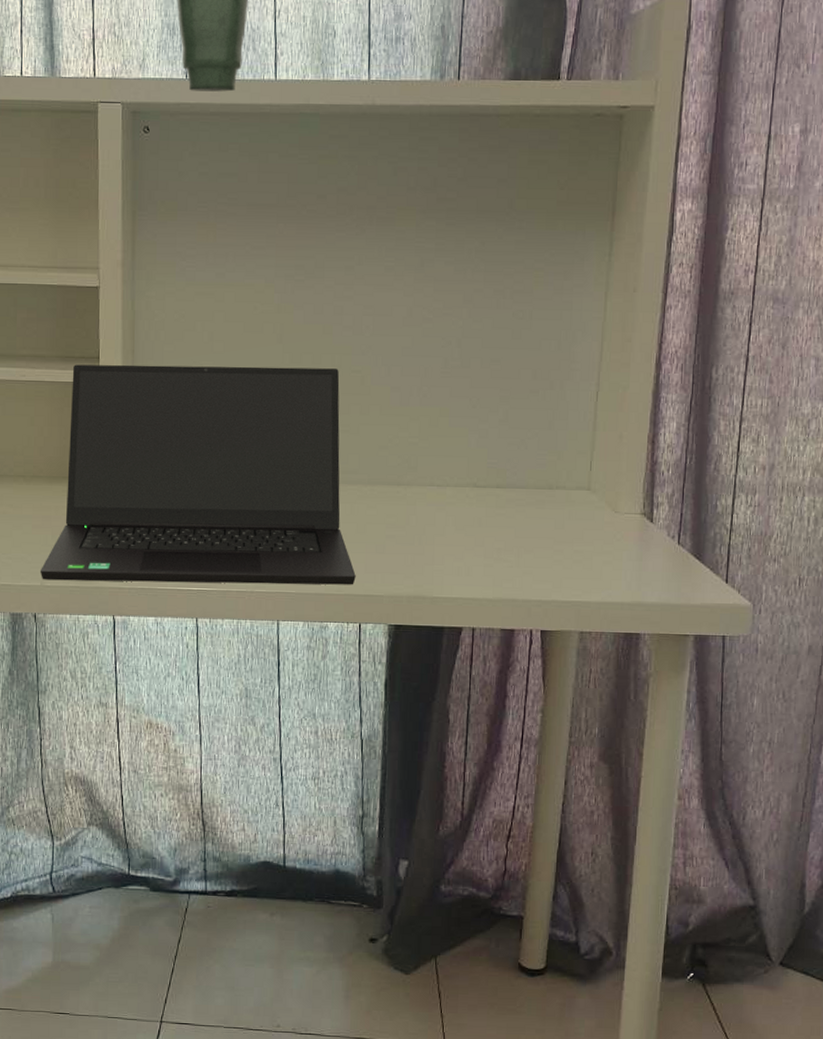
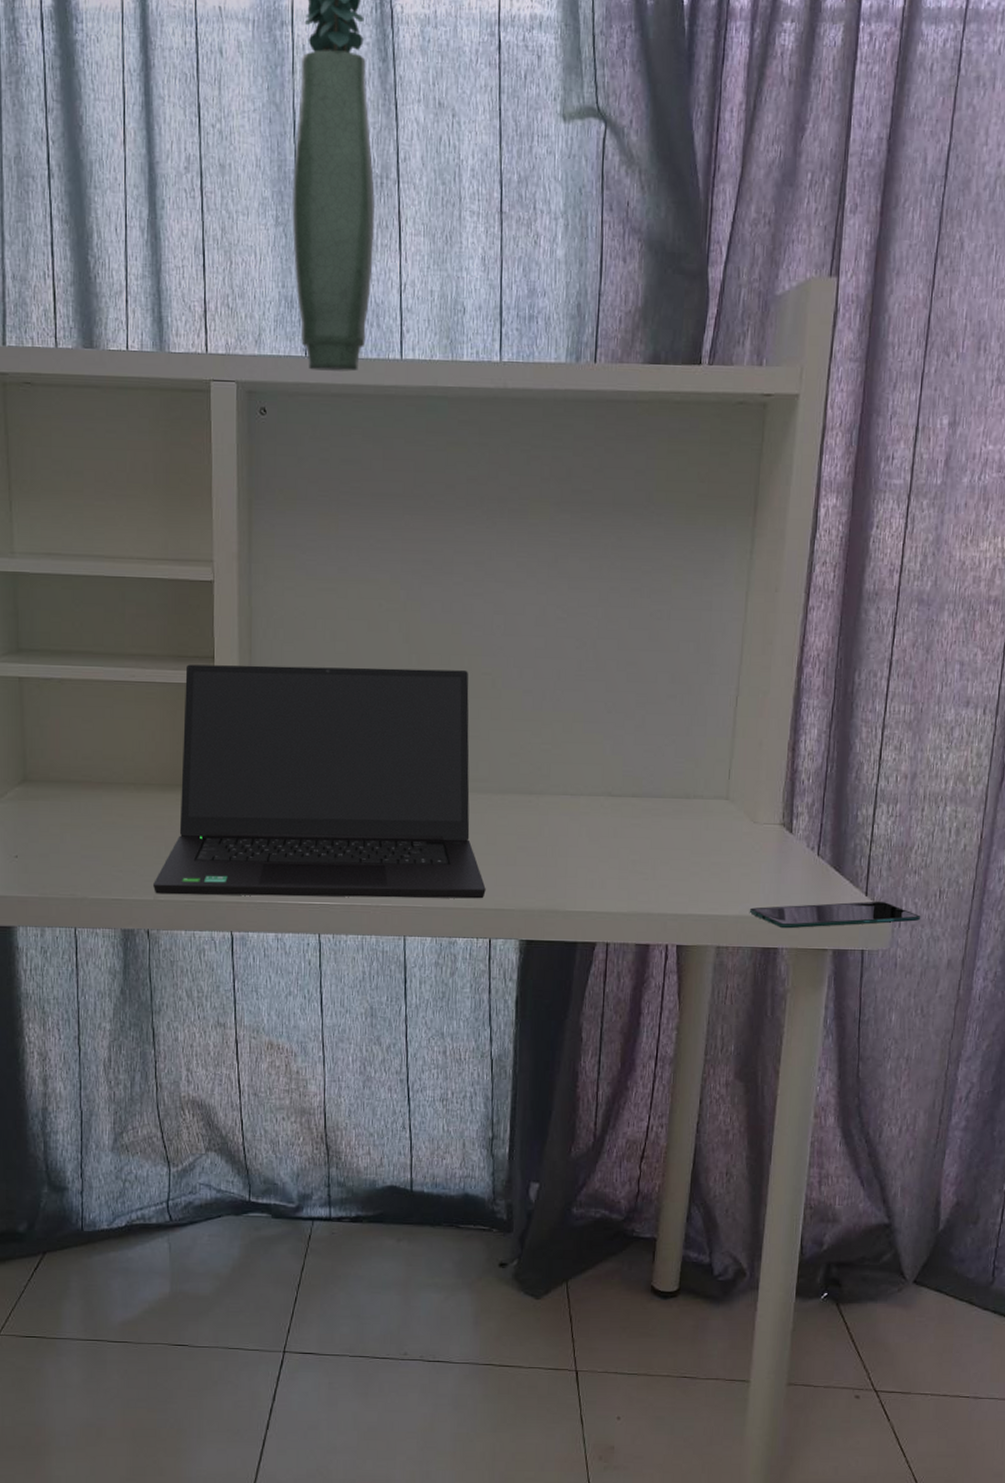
phone: none [611,589,782,615] -> present [749,901,921,929]

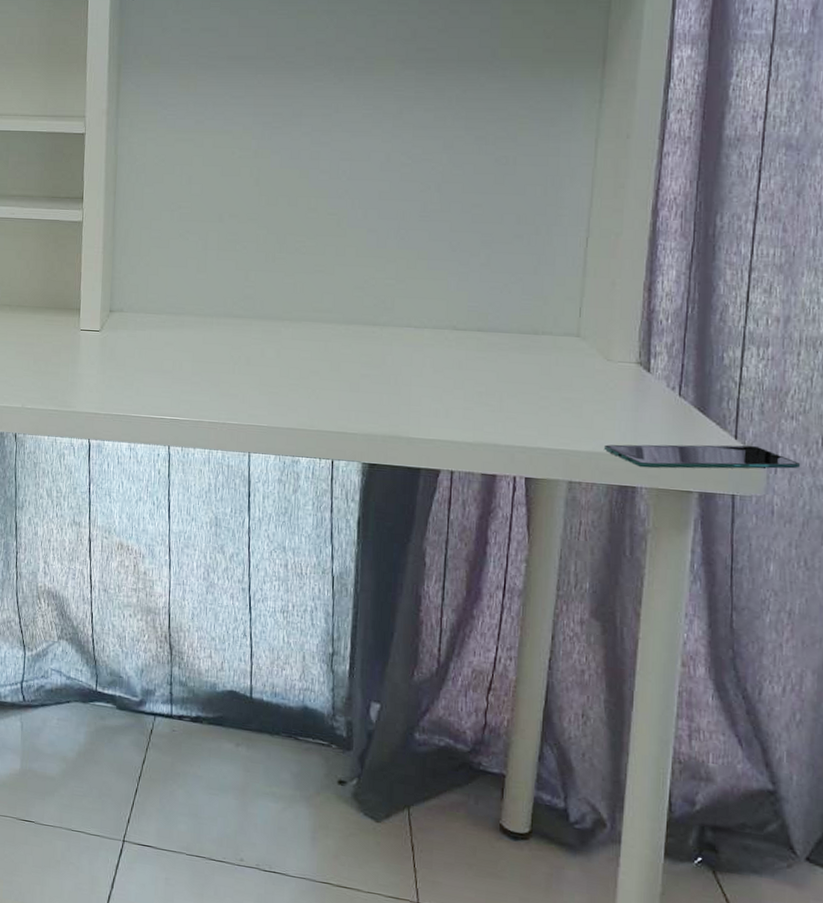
laptop: present [153,664,486,899] -> none [22,204,329,422]

